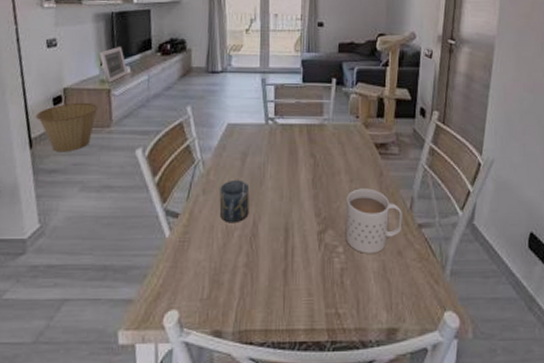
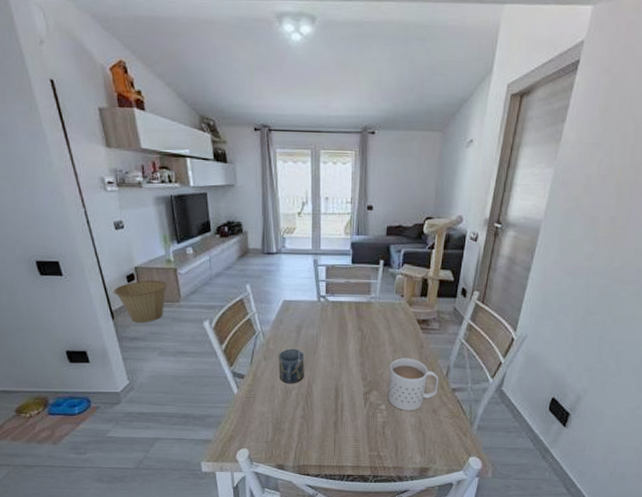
picture frame: present [98,46,127,83] -> none [162,228,190,262]

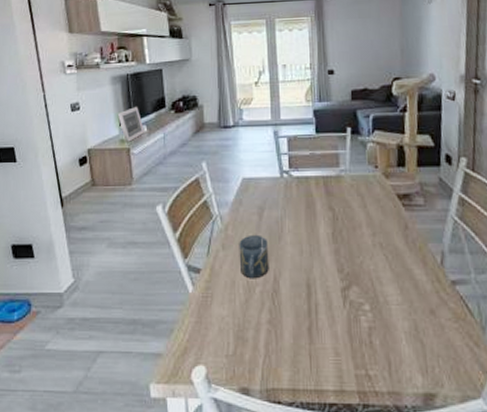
basket: present [114,280,168,323] -> none [65,162,120,210]
picture frame: none [162,228,190,262] -> present [117,106,144,142]
mug: present [387,358,439,411] -> none [370,242,434,312]

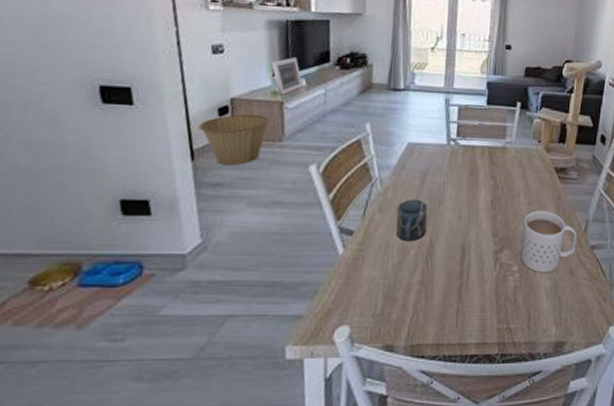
basket: none [65,162,120,210] -> present [199,114,270,166]
mug: none [370,242,434,312] -> present [520,210,577,273]

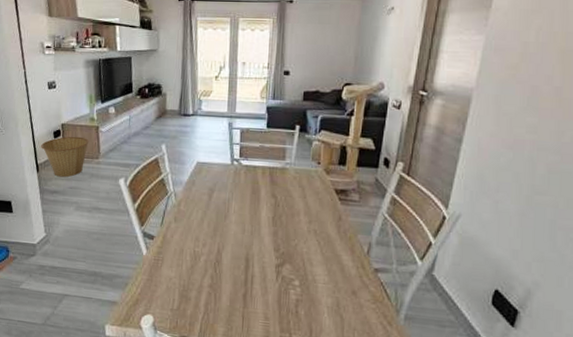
picture frame: present [271,56,303,95] -> none [89,89,112,121]
cup: present [396,199,428,242] -> none [188,211,215,250]
mug: present [520,210,577,273] -> none [301,230,359,291]

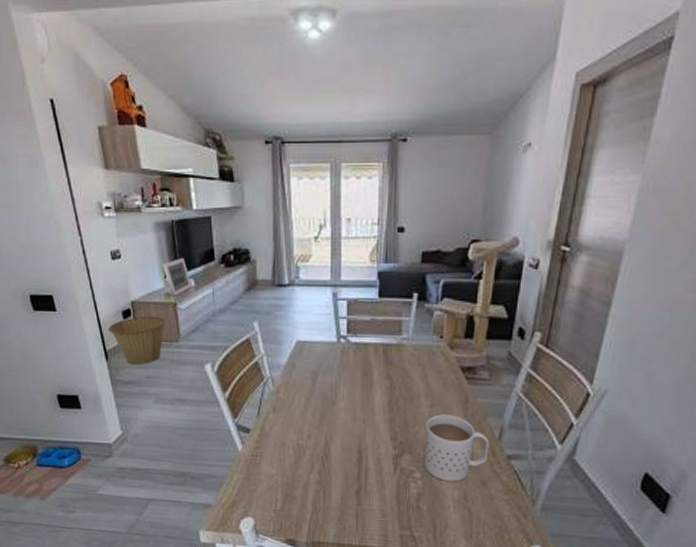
picture frame: none [89,89,112,121] -> present [162,257,191,296]
mug: none [301,230,359,291] -> present [423,414,489,482]

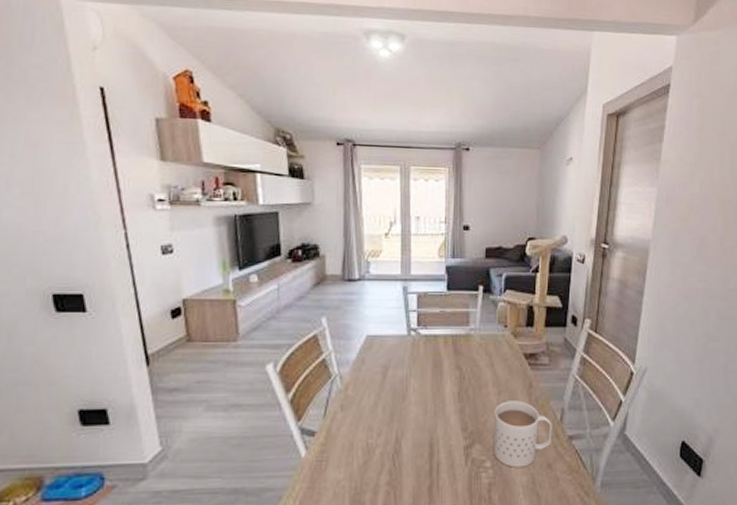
basket: present [109,316,166,365] -> none [152,314,223,369]
picture frame: present [162,257,191,296] -> none [221,252,254,293]

